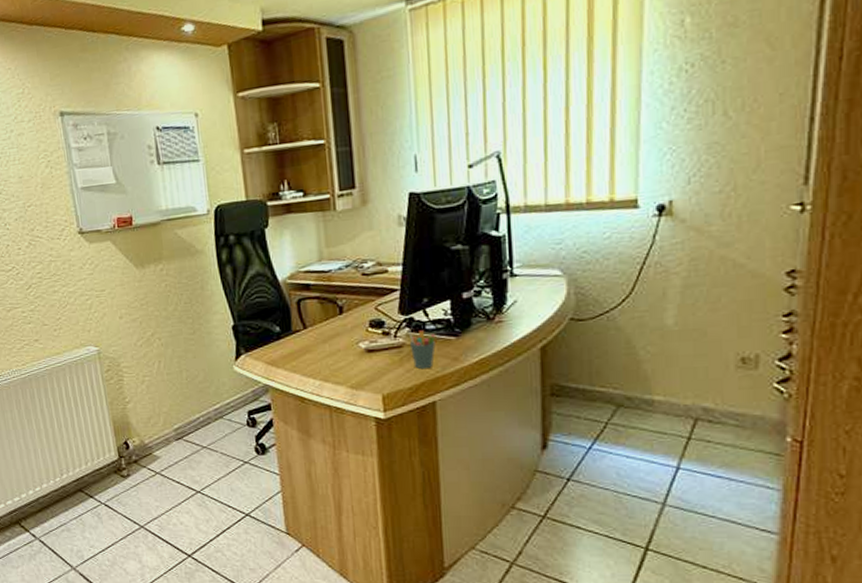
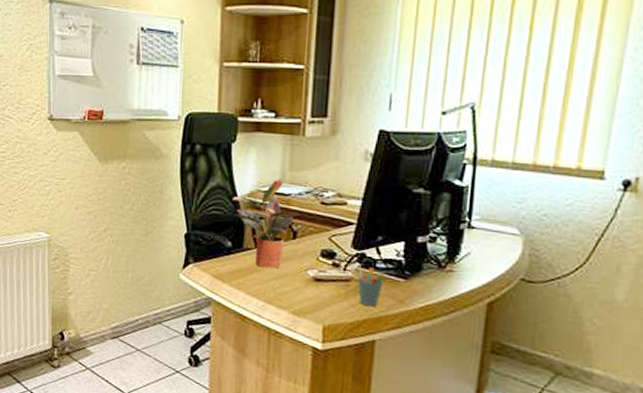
potted plant: none [274,256,343,347] -> present [233,178,300,269]

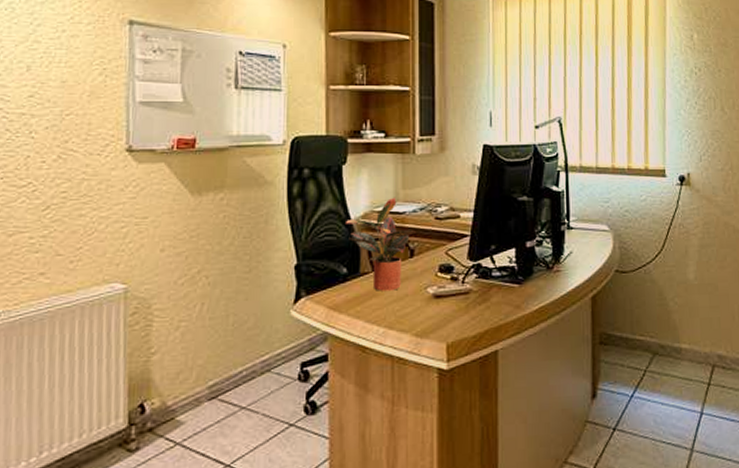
pen holder: present [358,266,386,306] -> none [475,277,501,316]

